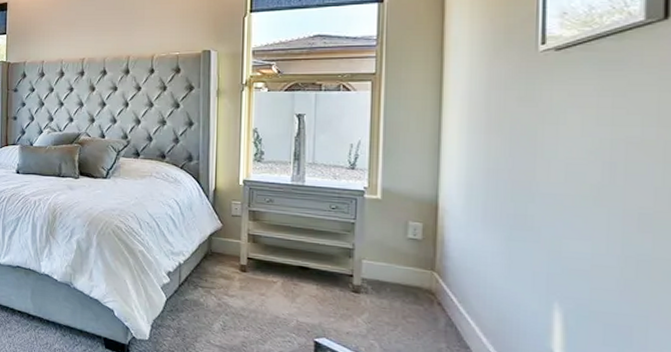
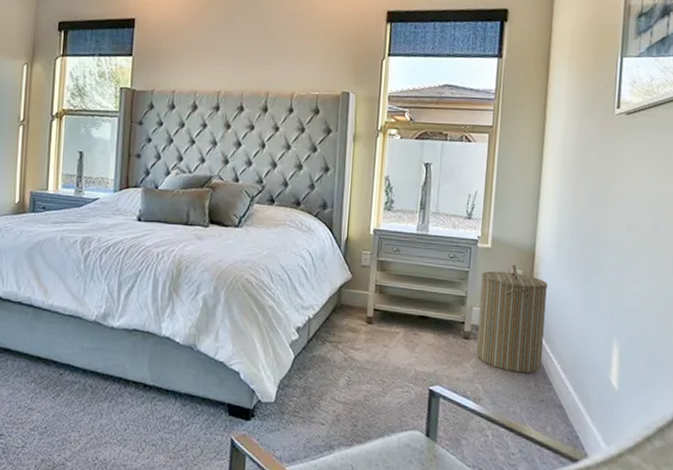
laundry hamper: none [369,217,456,334] -> present [476,264,547,373]

